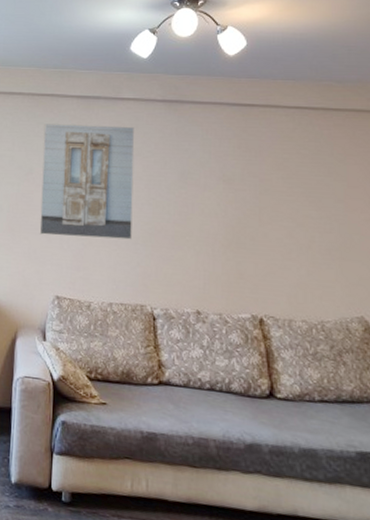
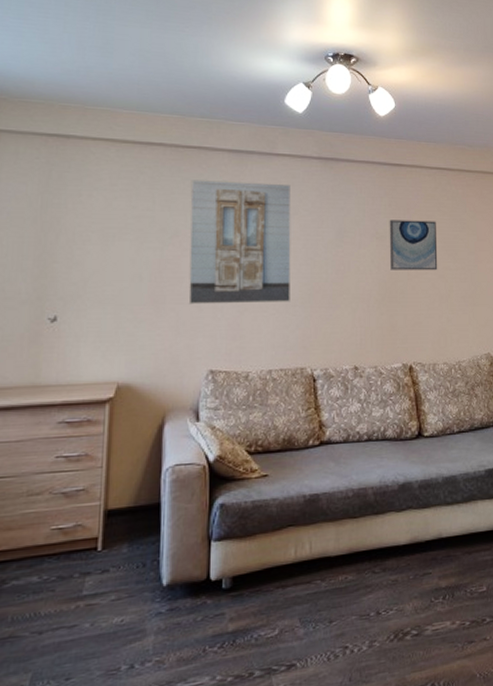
wall art: none [238,162,296,218] -> present [389,220,438,271]

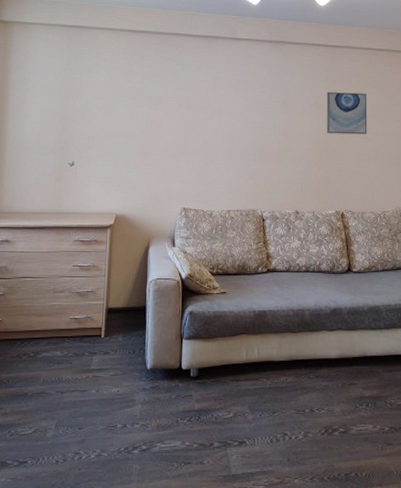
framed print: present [188,180,292,304] -> none [168,59,247,157]

